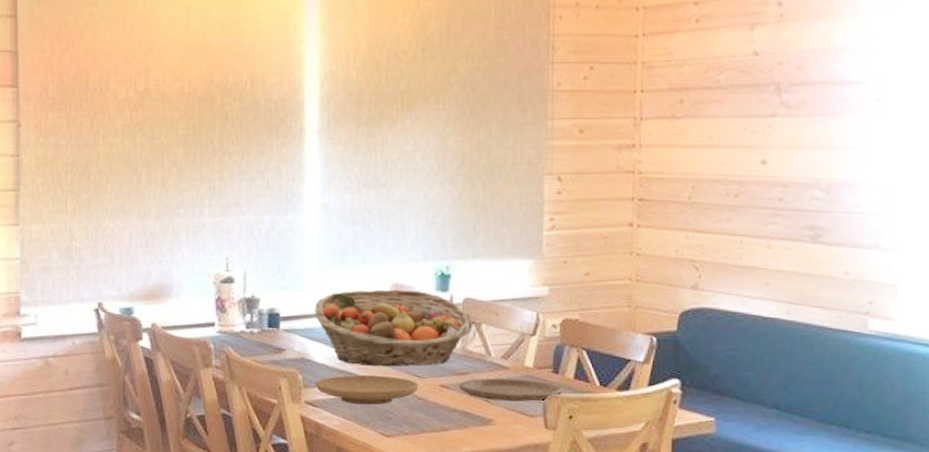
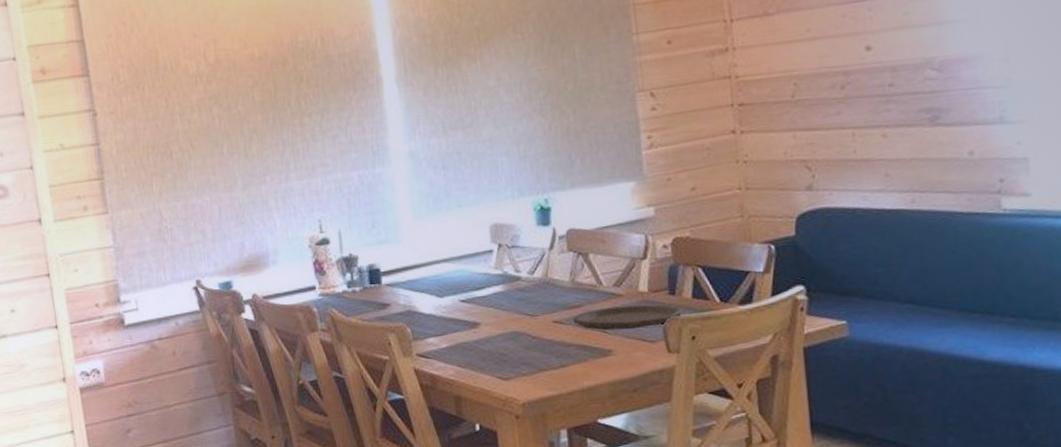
fruit basket: present [314,289,473,367] -> none [414,228,580,311]
plate: present [316,374,419,405] -> none [425,318,532,352]

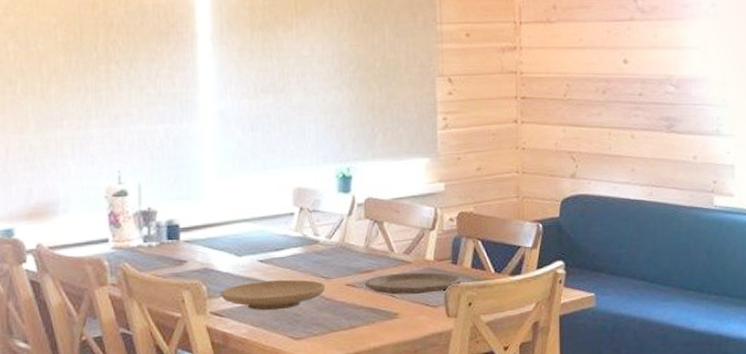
plate: none [425,318,532,352] -> present [221,279,326,311]

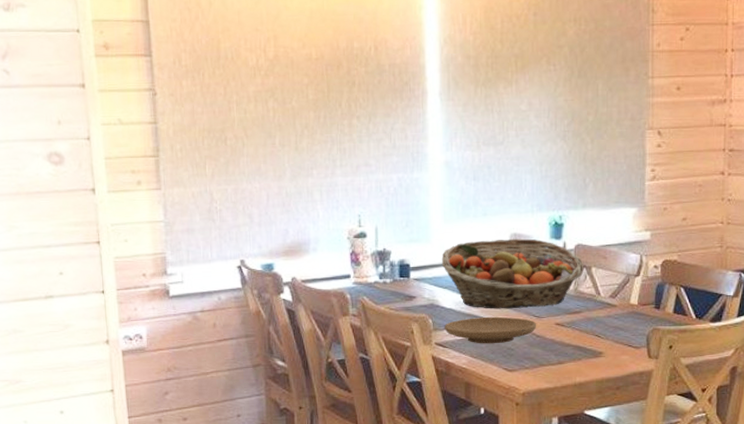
fruit basket: none [216,193,376,272] -> present [441,238,584,309]
plate: present [364,272,461,295] -> none [572,315,663,336]

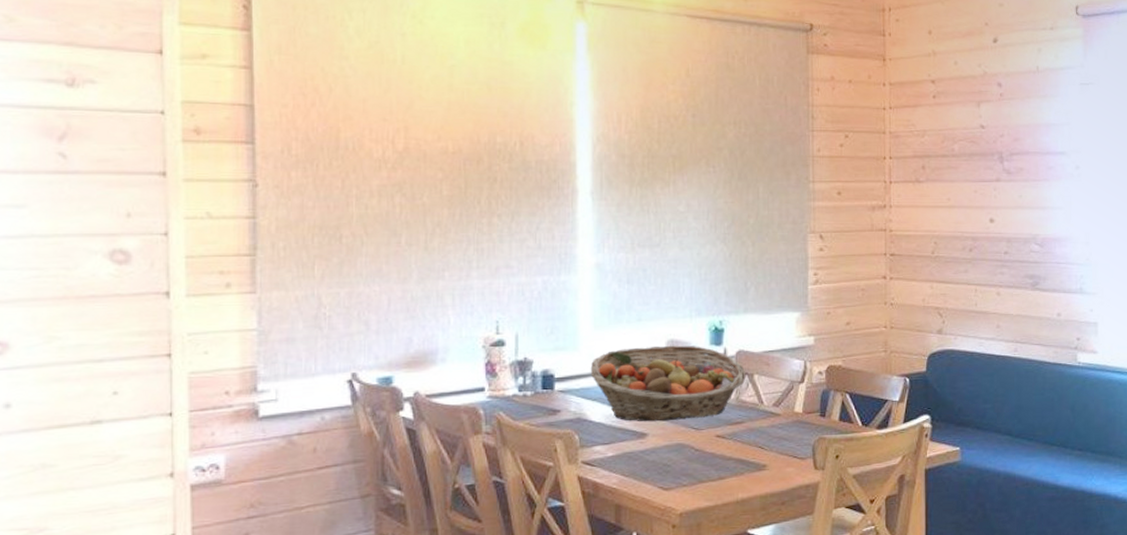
plate: present [445,316,537,344] -> none [593,430,696,461]

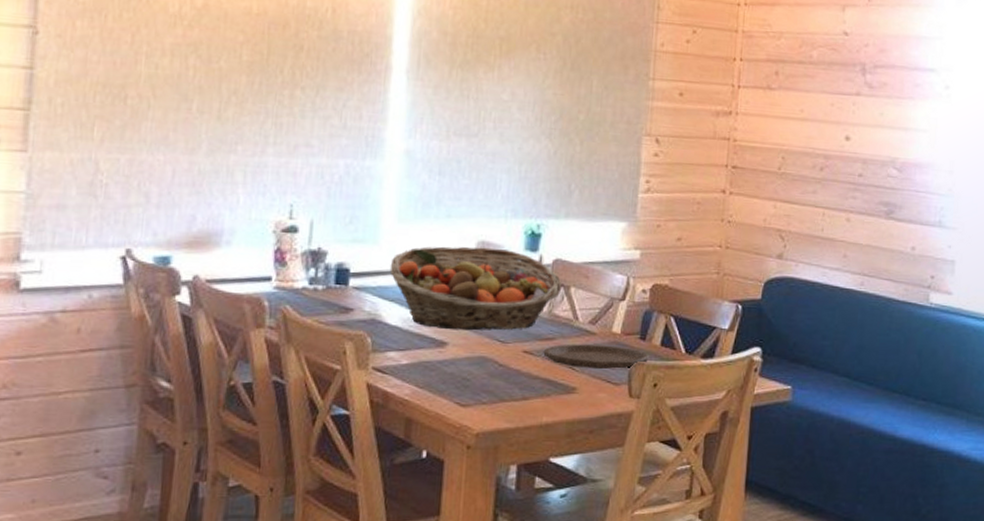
plate: none [734,424,829,447] -> present [543,344,649,370]

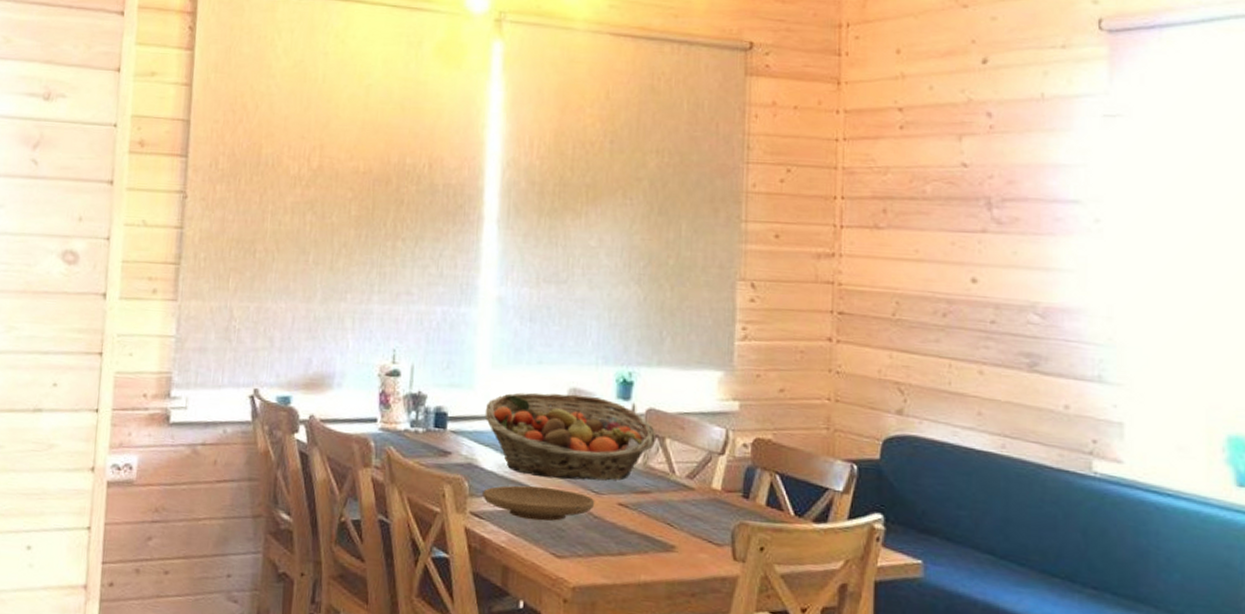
plate: none [386,338,501,372] -> present [483,485,595,521]
plate: present [543,344,649,370] -> none [639,499,753,529]

